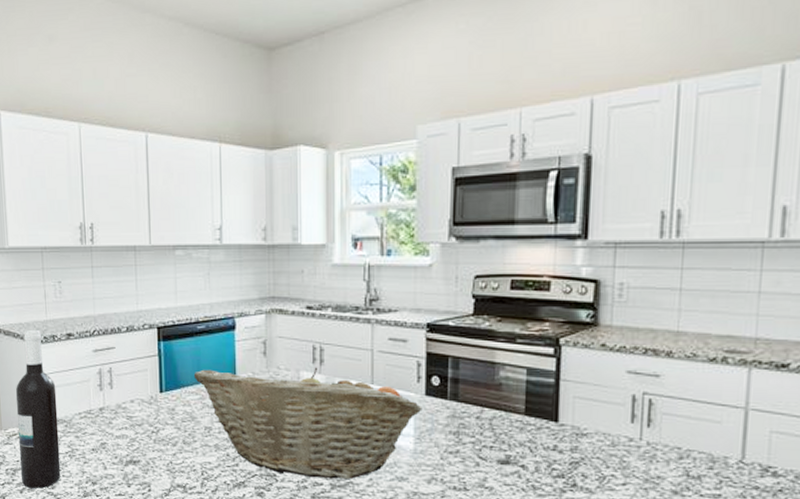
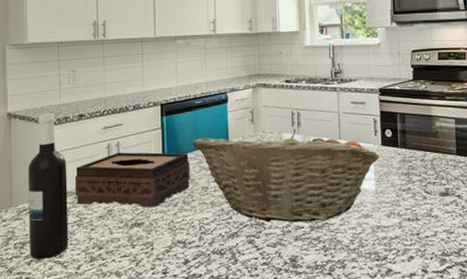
tissue box: none [64,380,192,445] -> present [74,152,191,208]

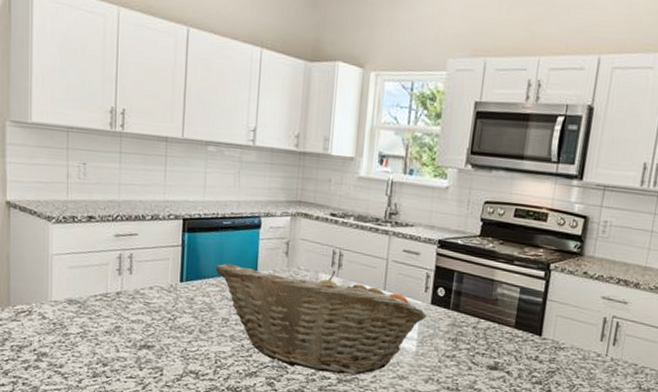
wine bottle: present [27,113,69,259] -> none [27,208,72,367]
tissue box: present [74,152,191,208] -> none [79,265,211,332]

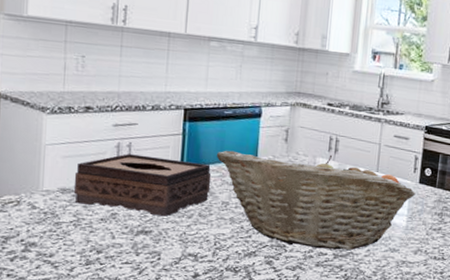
tissue box: none [79,265,211,332] -> present [73,154,212,217]

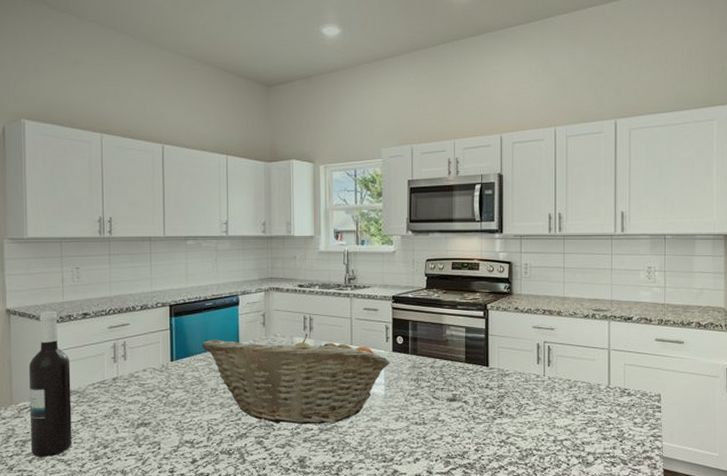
wine bottle: none [13,99,67,257] -> present [28,310,72,457]
tissue box: present [73,154,212,217] -> none [78,352,200,408]

